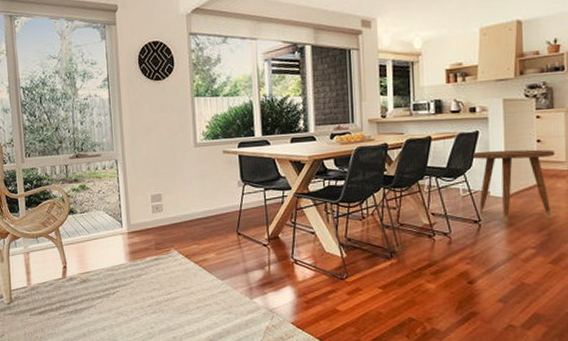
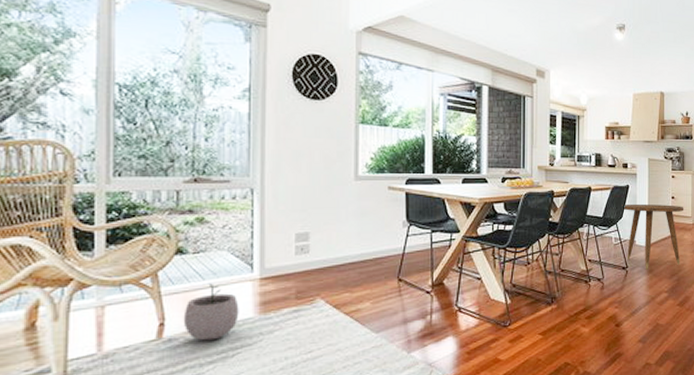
plant pot: none [78,236,116,281] -> present [183,283,239,341]

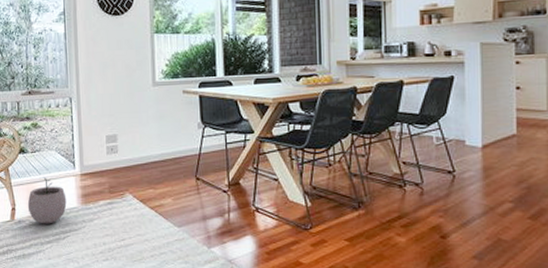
side table: present [622,203,684,271] -> none [445,97,535,176]

